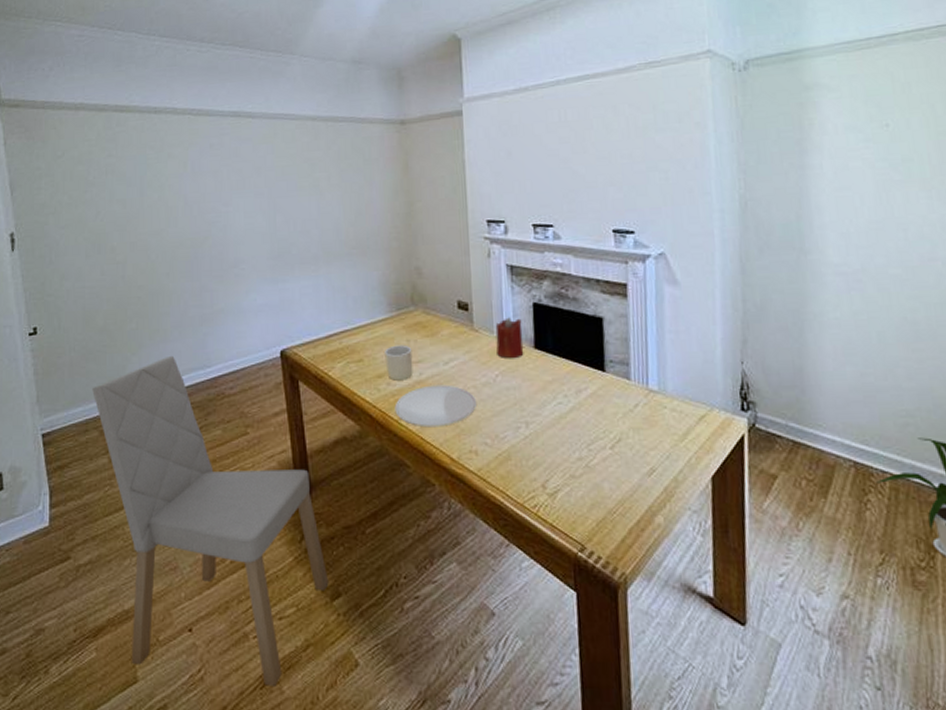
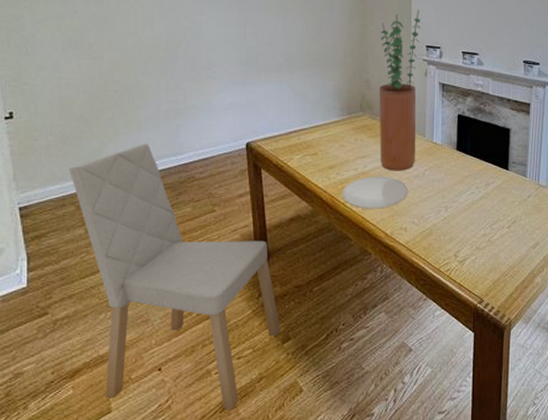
mug: present [385,344,413,381] -> none [336,143,359,171]
vase: none [431,177,483,378] -> present [379,9,420,171]
candle: present [495,317,524,358] -> none [427,125,448,157]

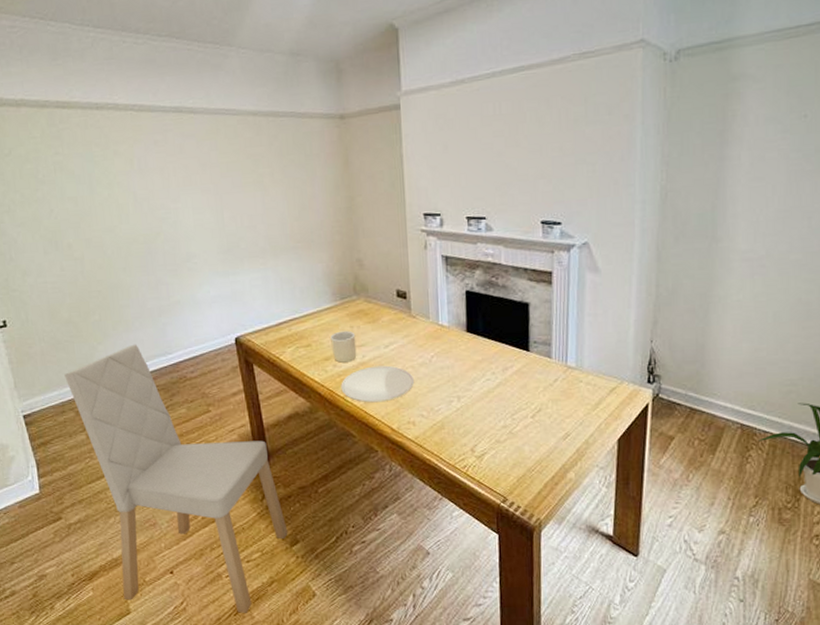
mug: none [336,143,359,171] -> present [330,330,357,363]
vase: present [379,9,420,171] -> none [371,172,420,360]

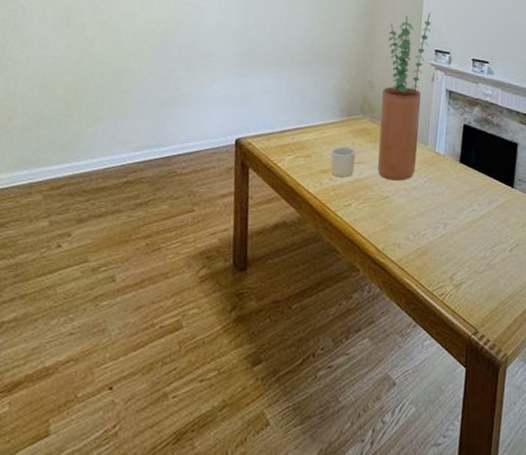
dining chair: present [64,344,288,613] -> none [41,131,252,442]
plate: present [341,365,415,403] -> none [333,184,406,221]
vase: none [371,172,420,360] -> present [377,12,431,181]

